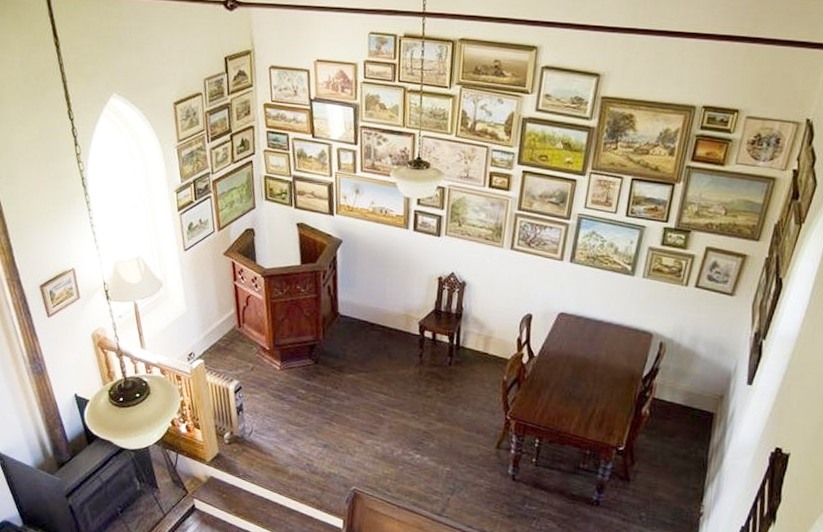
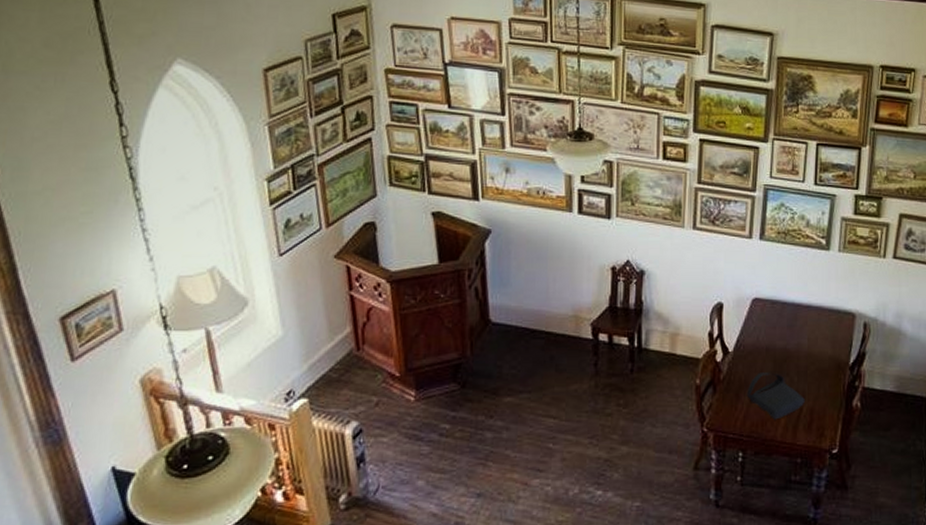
bag: none [546,376,598,417] -> present [746,372,805,420]

